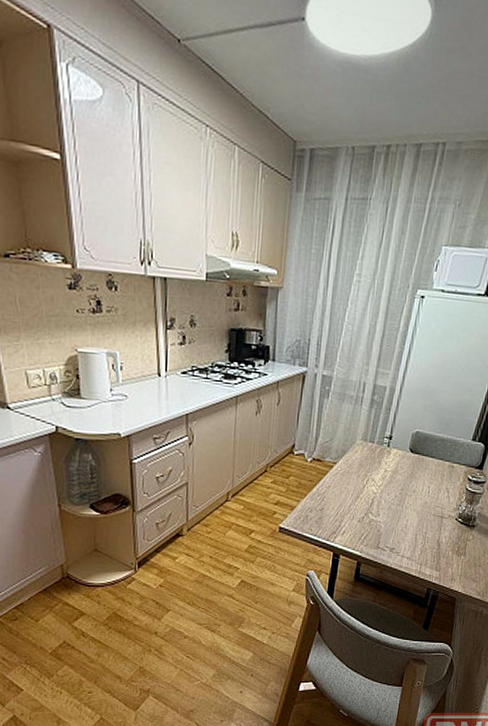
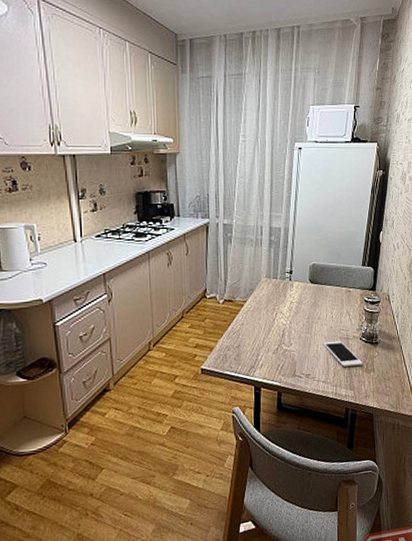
cell phone: none [413,517,455,547] -> present [322,340,363,367]

